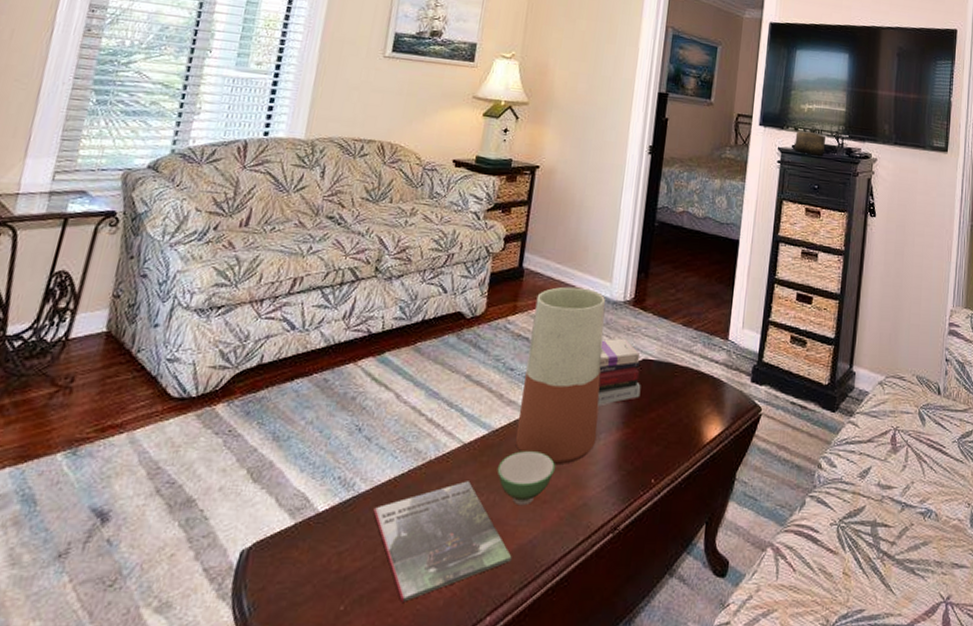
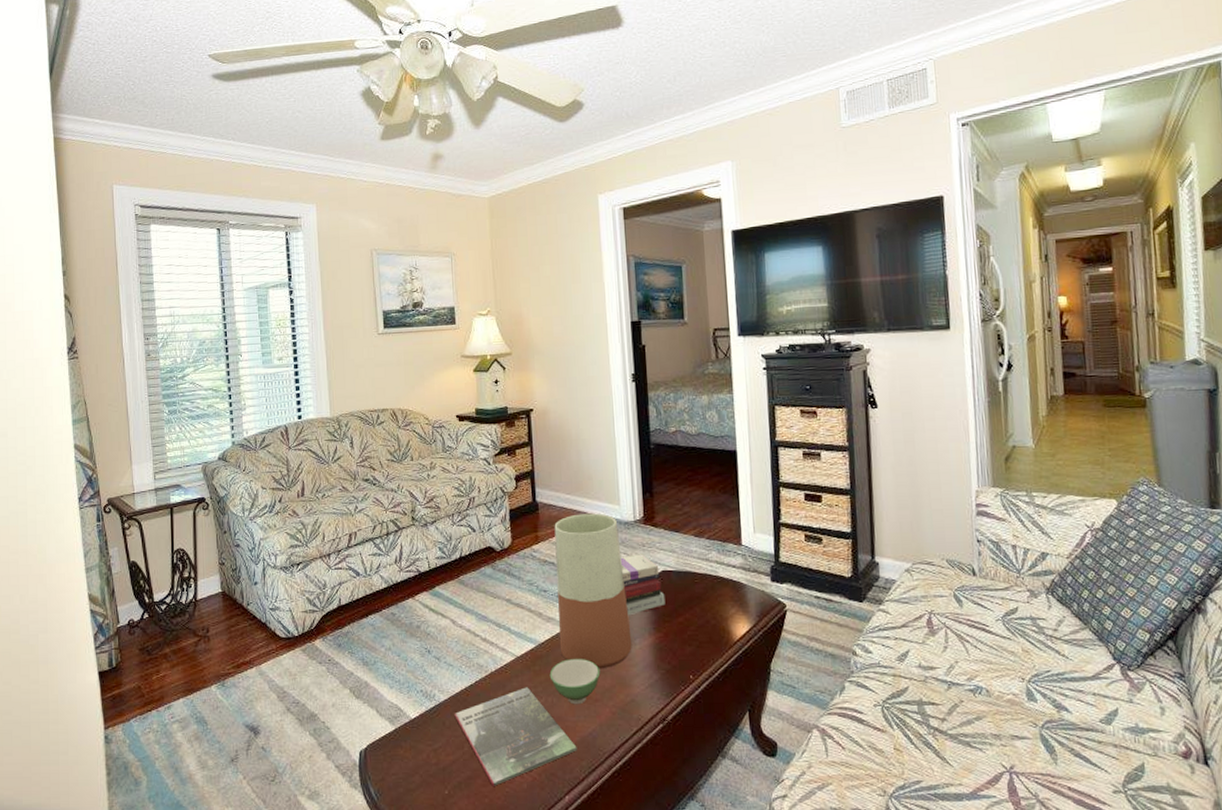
decorative box: present [794,131,827,156] -> none [778,333,812,357]

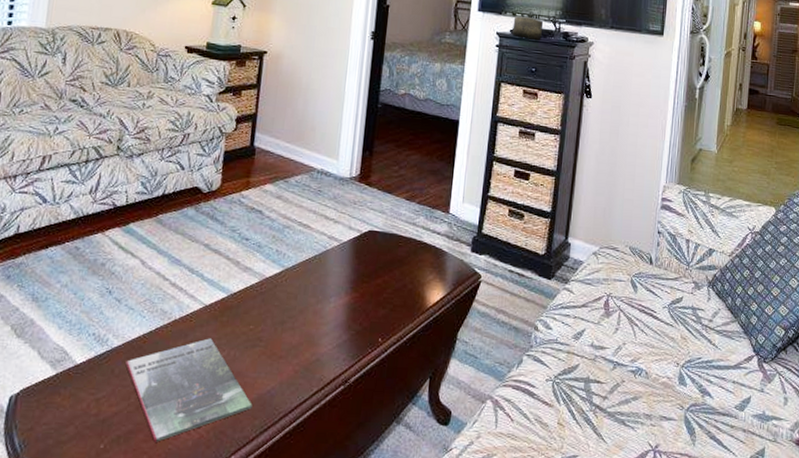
bowl: present [549,658,601,705] -> none [236,311,290,361]
vase: present [554,513,632,669] -> none [252,164,333,325]
books: present [620,554,665,616] -> none [326,211,368,273]
decorative box: none [778,333,812,357] -> present [512,16,544,40]

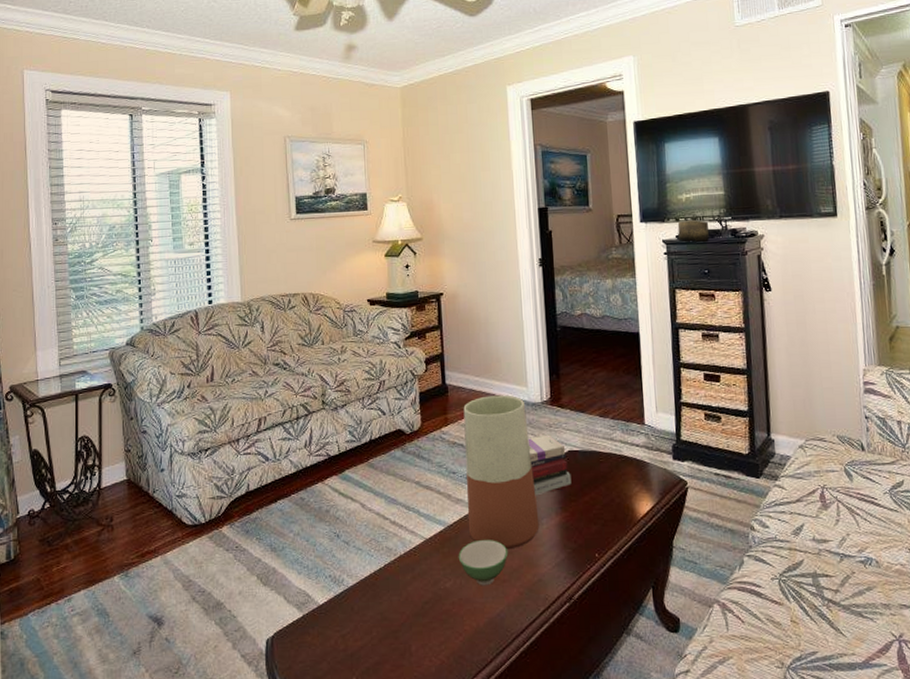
magazine: present [125,338,253,442] -> none [363,569,485,671]
bowl: none [236,311,290,361] -> present [458,539,509,586]
vase: none [252,164,333,325] -> present [463,395,539,550]
books: none [326,211,368,273] -> present [528,434,572,496]

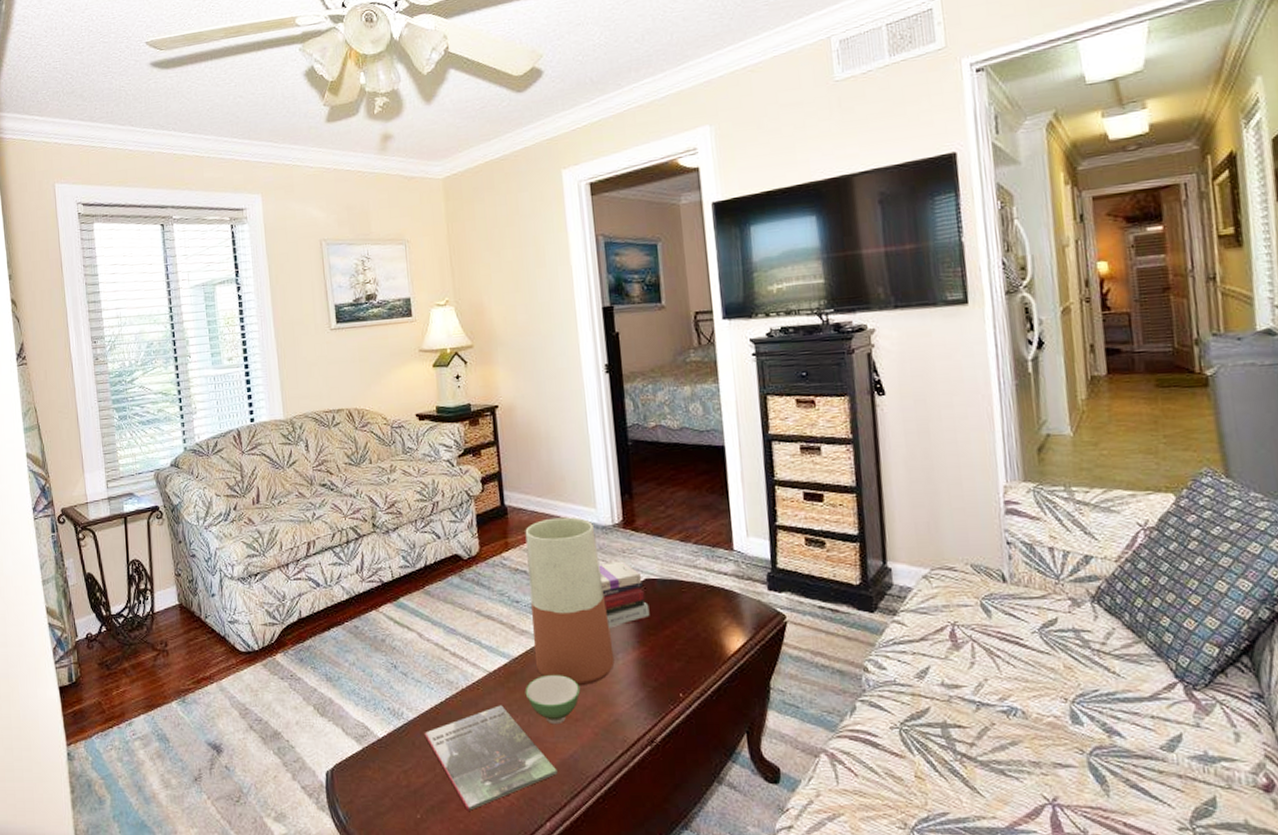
magazine: none [363,569,485,671] -> present [424,705,558,811]
decorative box: present [677,219,709,242] -> none [768,313,807,340]

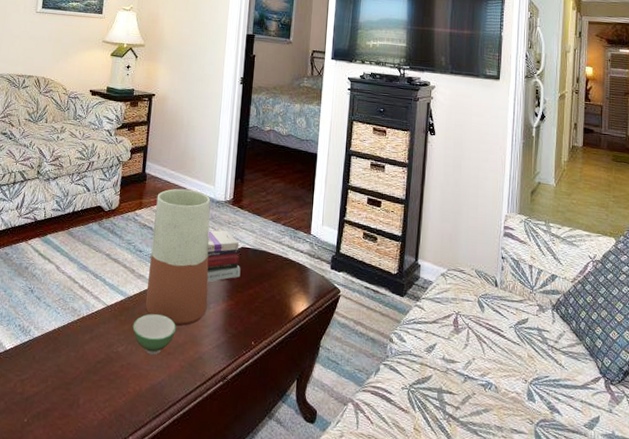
magazine: present [424,705,558,811] -> none [44,334,146,420]

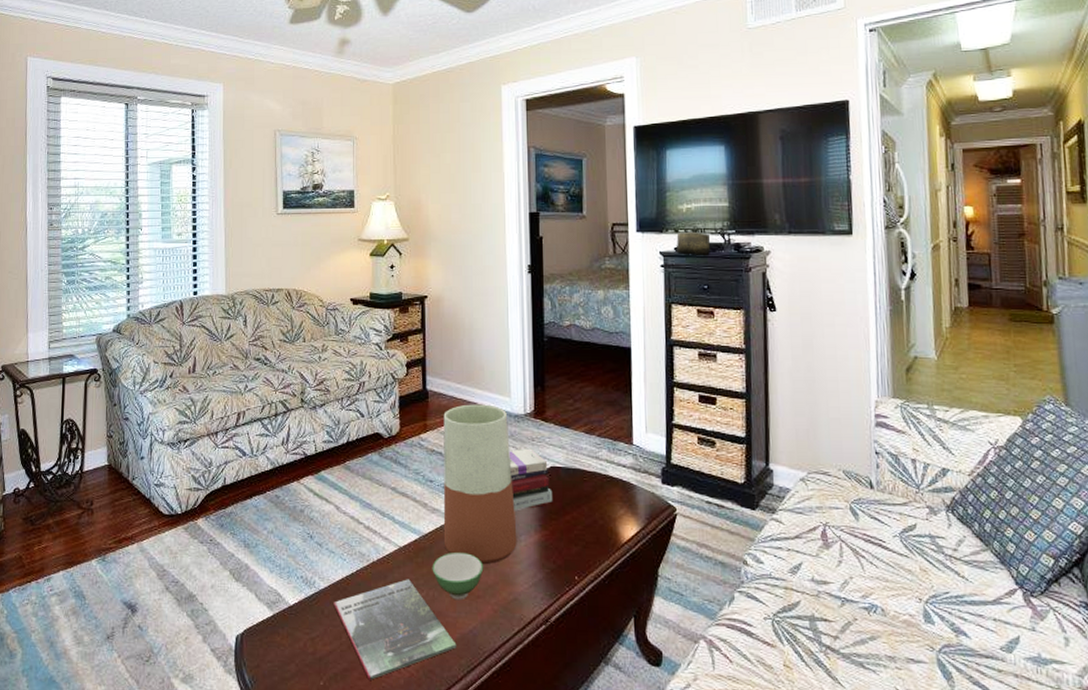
magazine: none [44,334,146,420] -> present [333,579,457,680]
decorative box: none [362,63,390,84] -> present [676,231,711,255]

